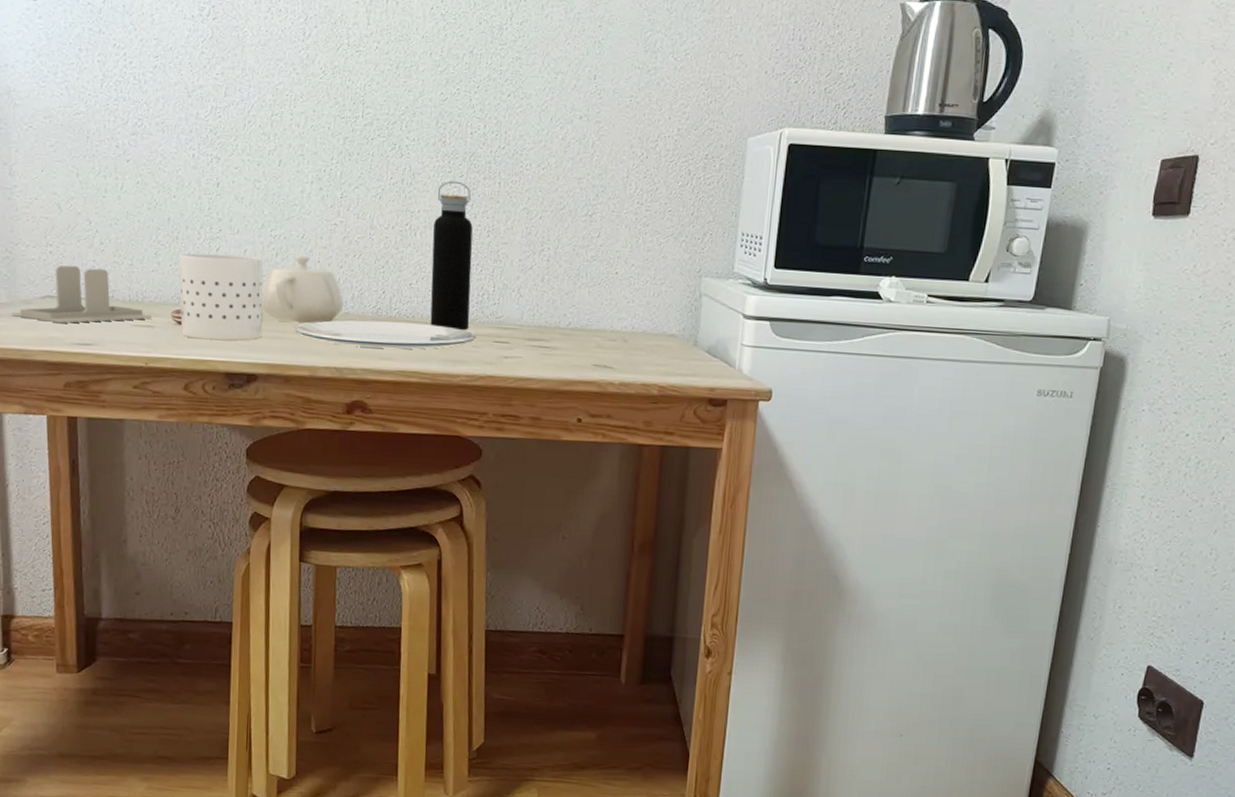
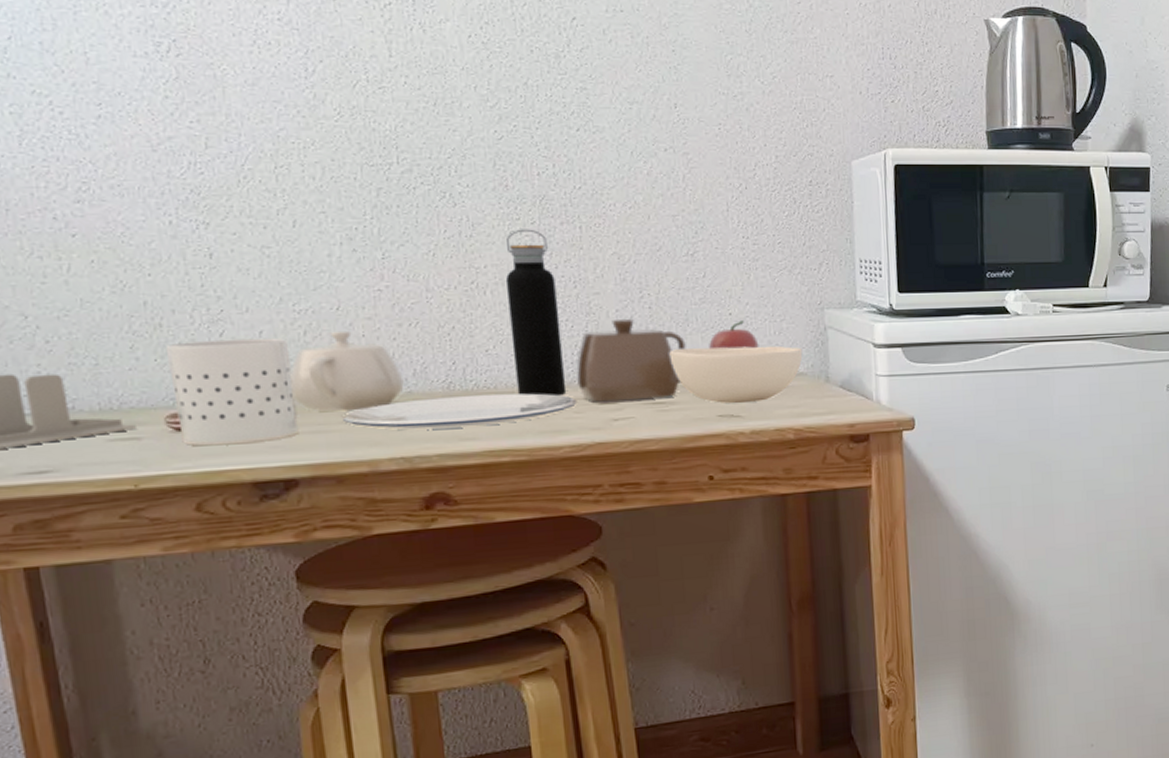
sugar bowl: none [479,267,574,343] -> present [576,318,686,402]
bowl: none [559,300,677,357] -> present [669,345,803,403]
fruit: none [594,280,638,308] -> present [709,320,759,350]

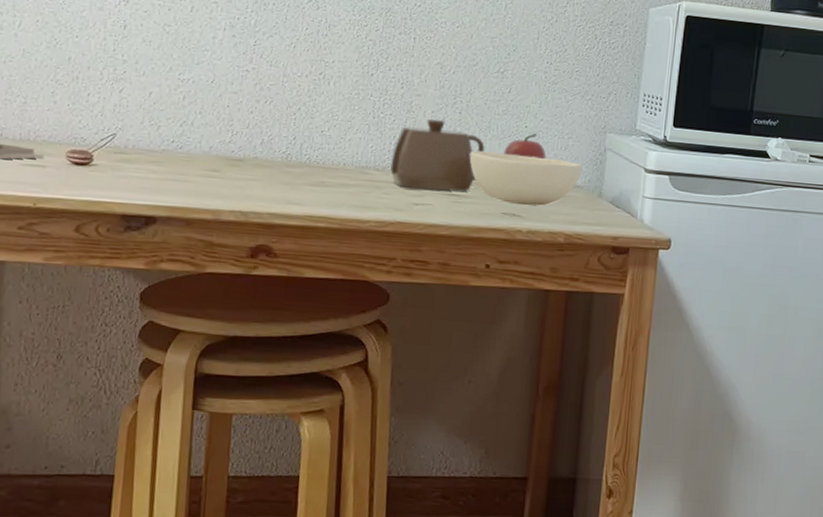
mug: present [165,337,299,447] -> none [75,93,170,183]
teapot: present [290,330,404,412] -> none [165,99,253,167]
plate: present [343,393,578,430] -> none [200,164,388,195]
water bottle: present [505,229,567,397] -> none [341,34,387,178]

